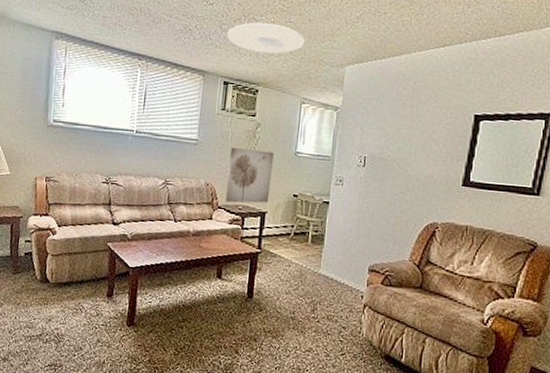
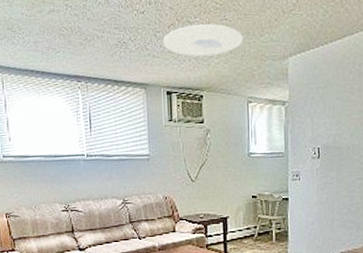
wall art: present [225,147,274,203] -> none [183,156,229,213]

